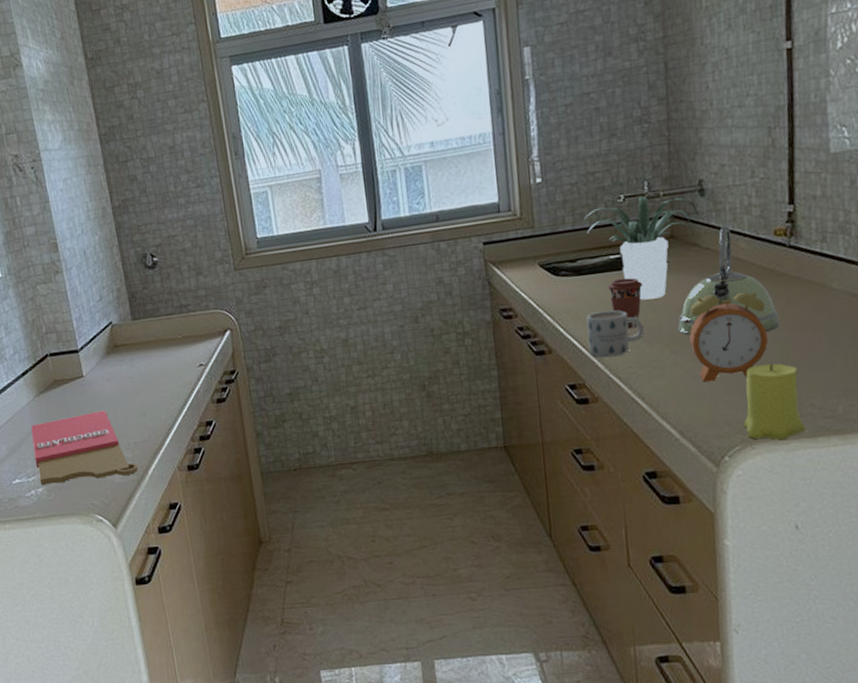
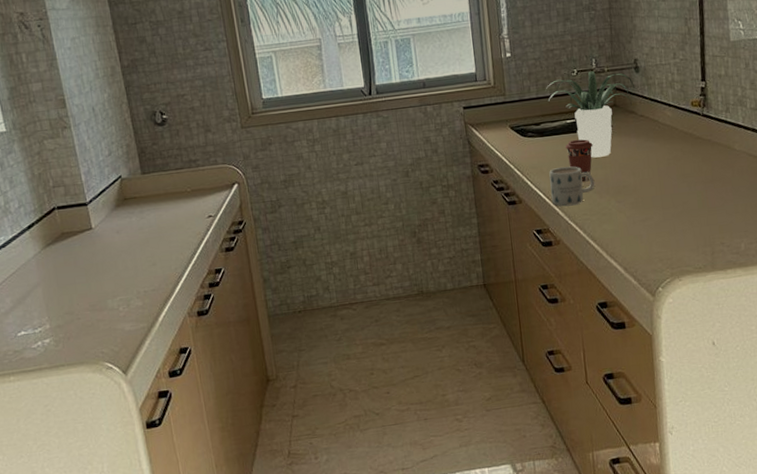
cutting board: present [31,410,139,485] -> none [37,261,149,336]
kettle: present [677,224,781,335] -> none [620,96,698,187]
alarm clock: present [689,277,769,382] -> none [629,140,689,226]
candle: present [744,363,807,440] -> none [672,210,719,273]

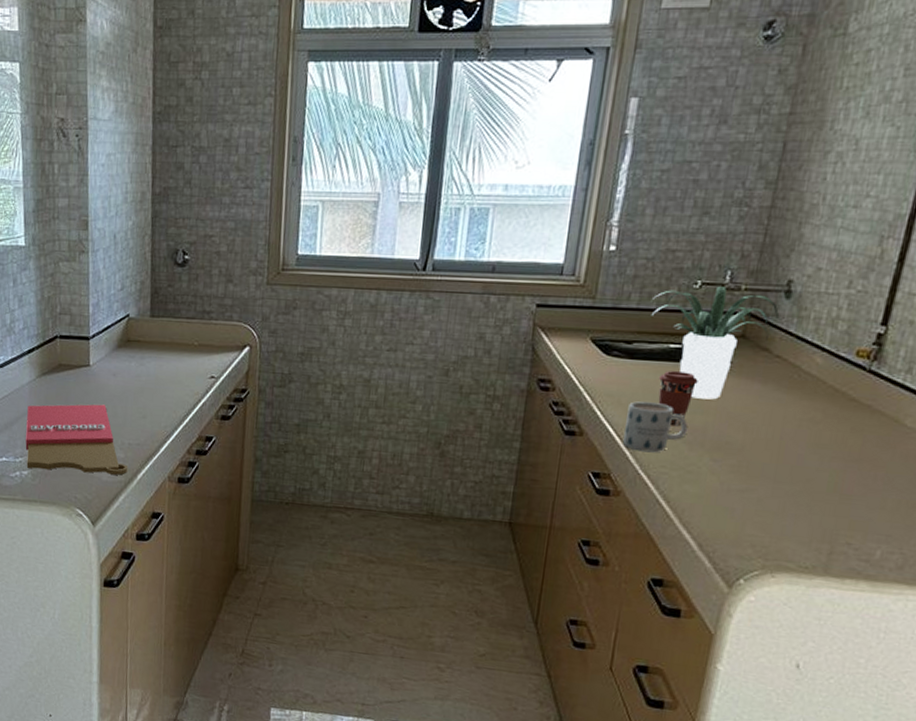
cutting board: none [37,261,149,336] -> present [25,404,128,475]

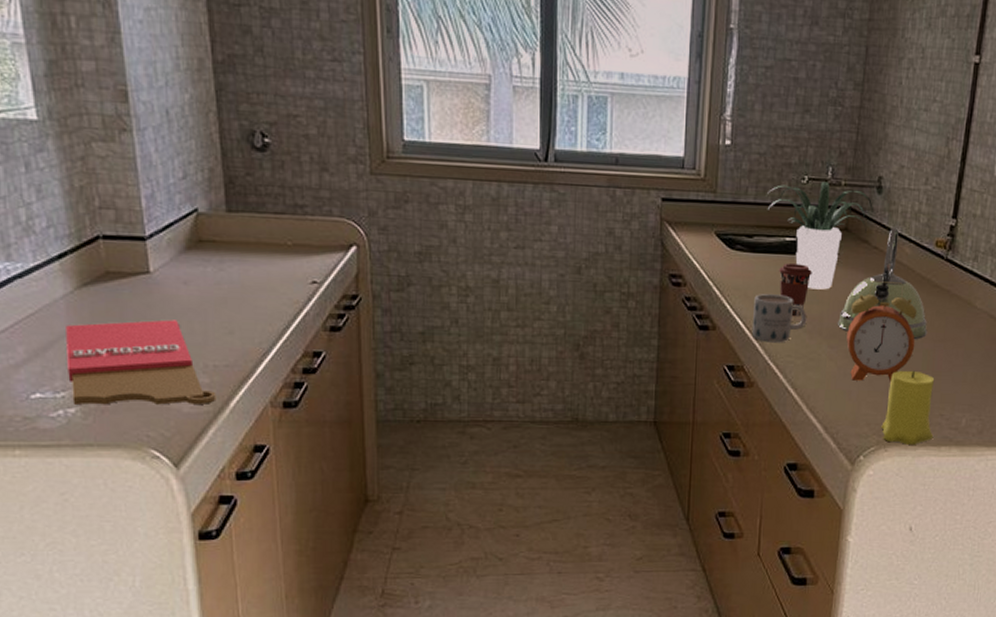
kettle: none [723,334,838,458] -> present [837,227,928,340]
alarm clock: none [733,392,826,502] -> present [846,281,917,382]
candle: none [769,491,843,574] -> present [881,370,935,445]

